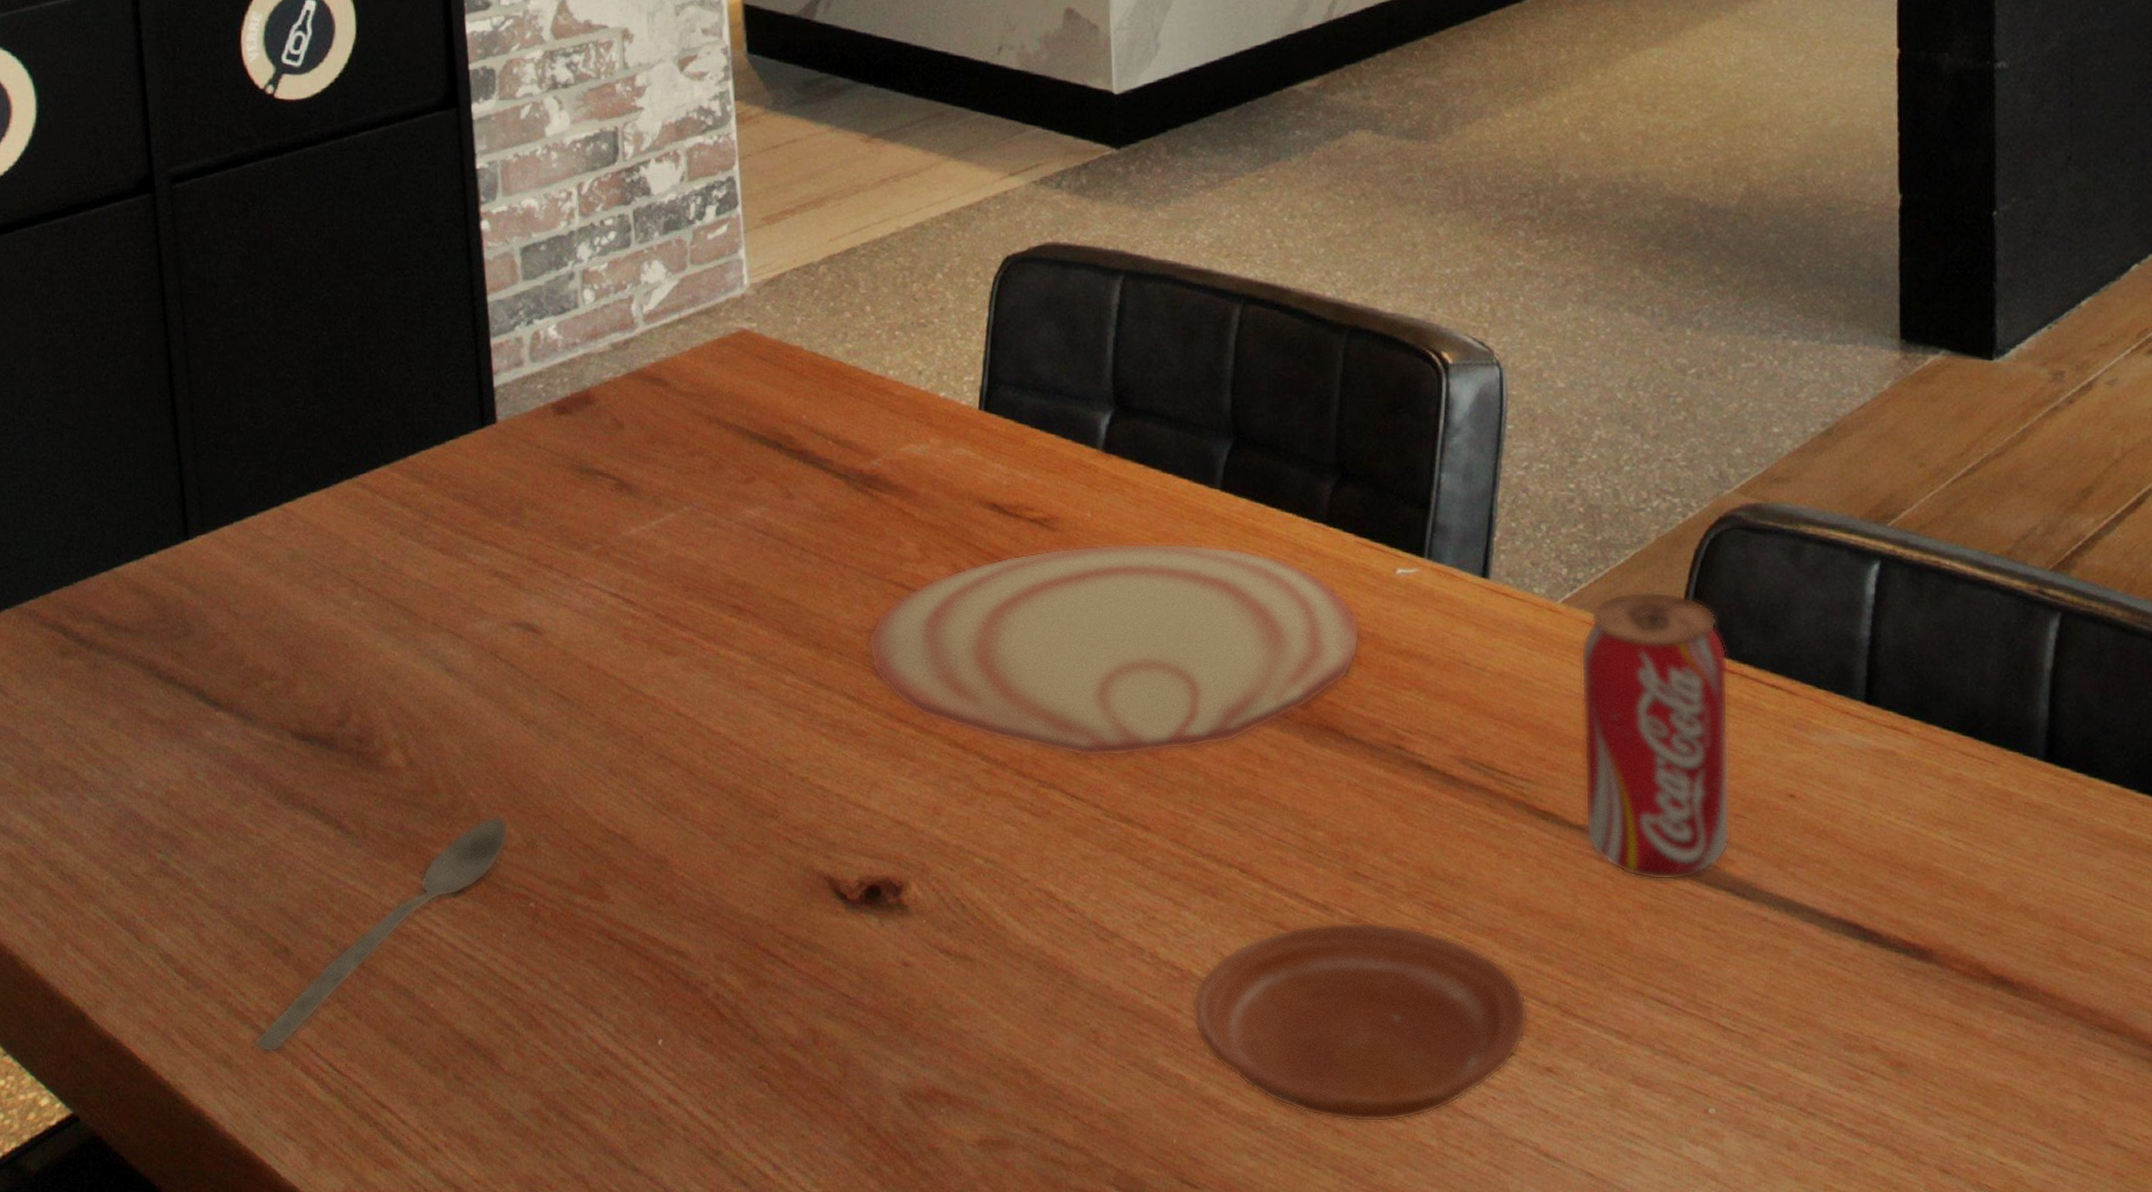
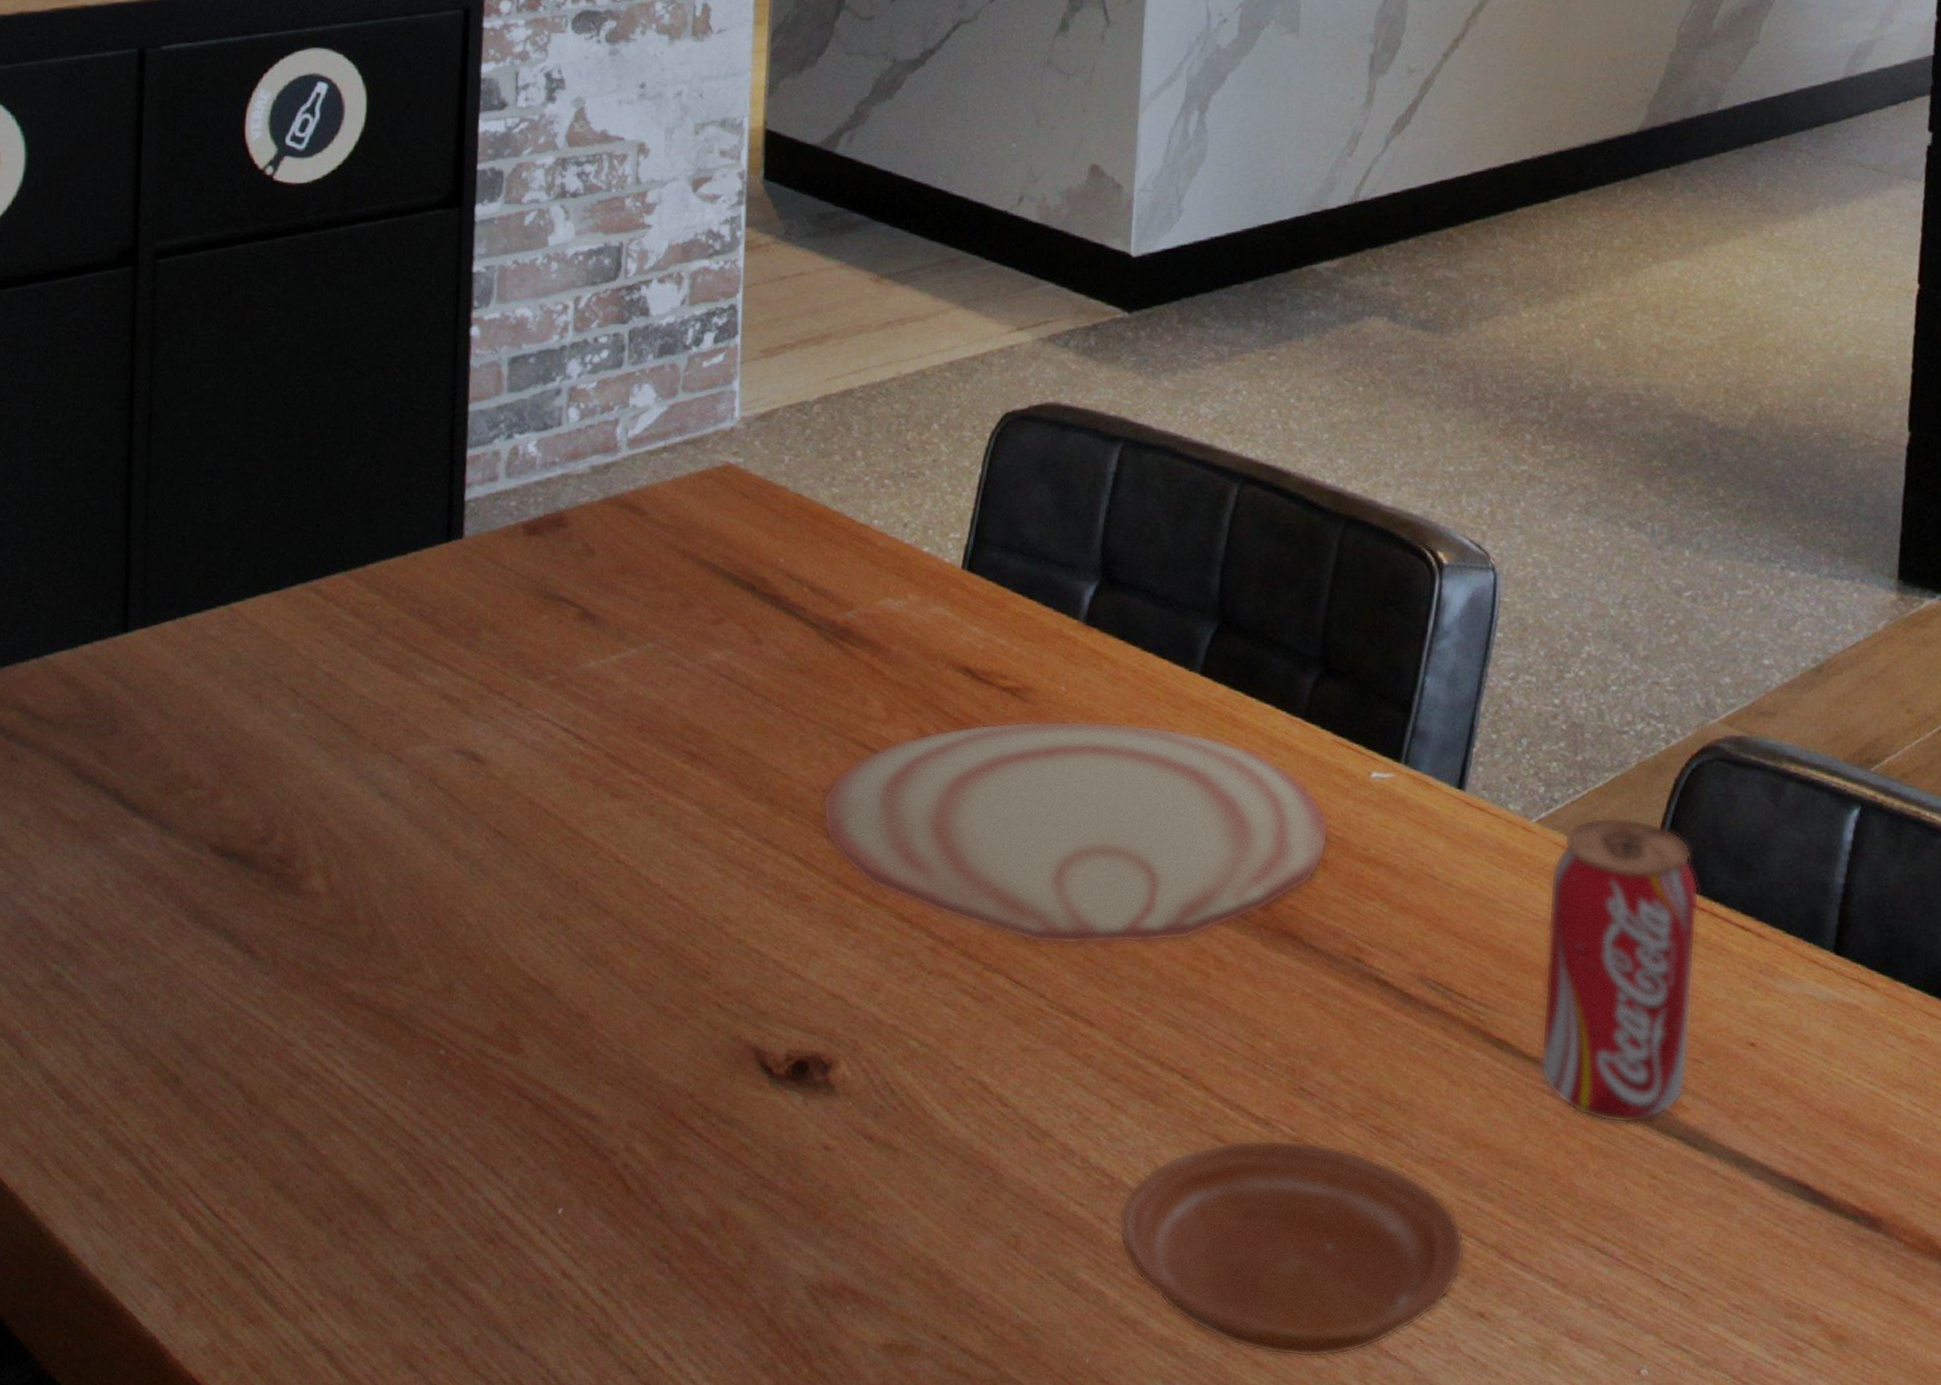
spoon: present [253,816,509,1053] -> none [130,953,426,1190]

